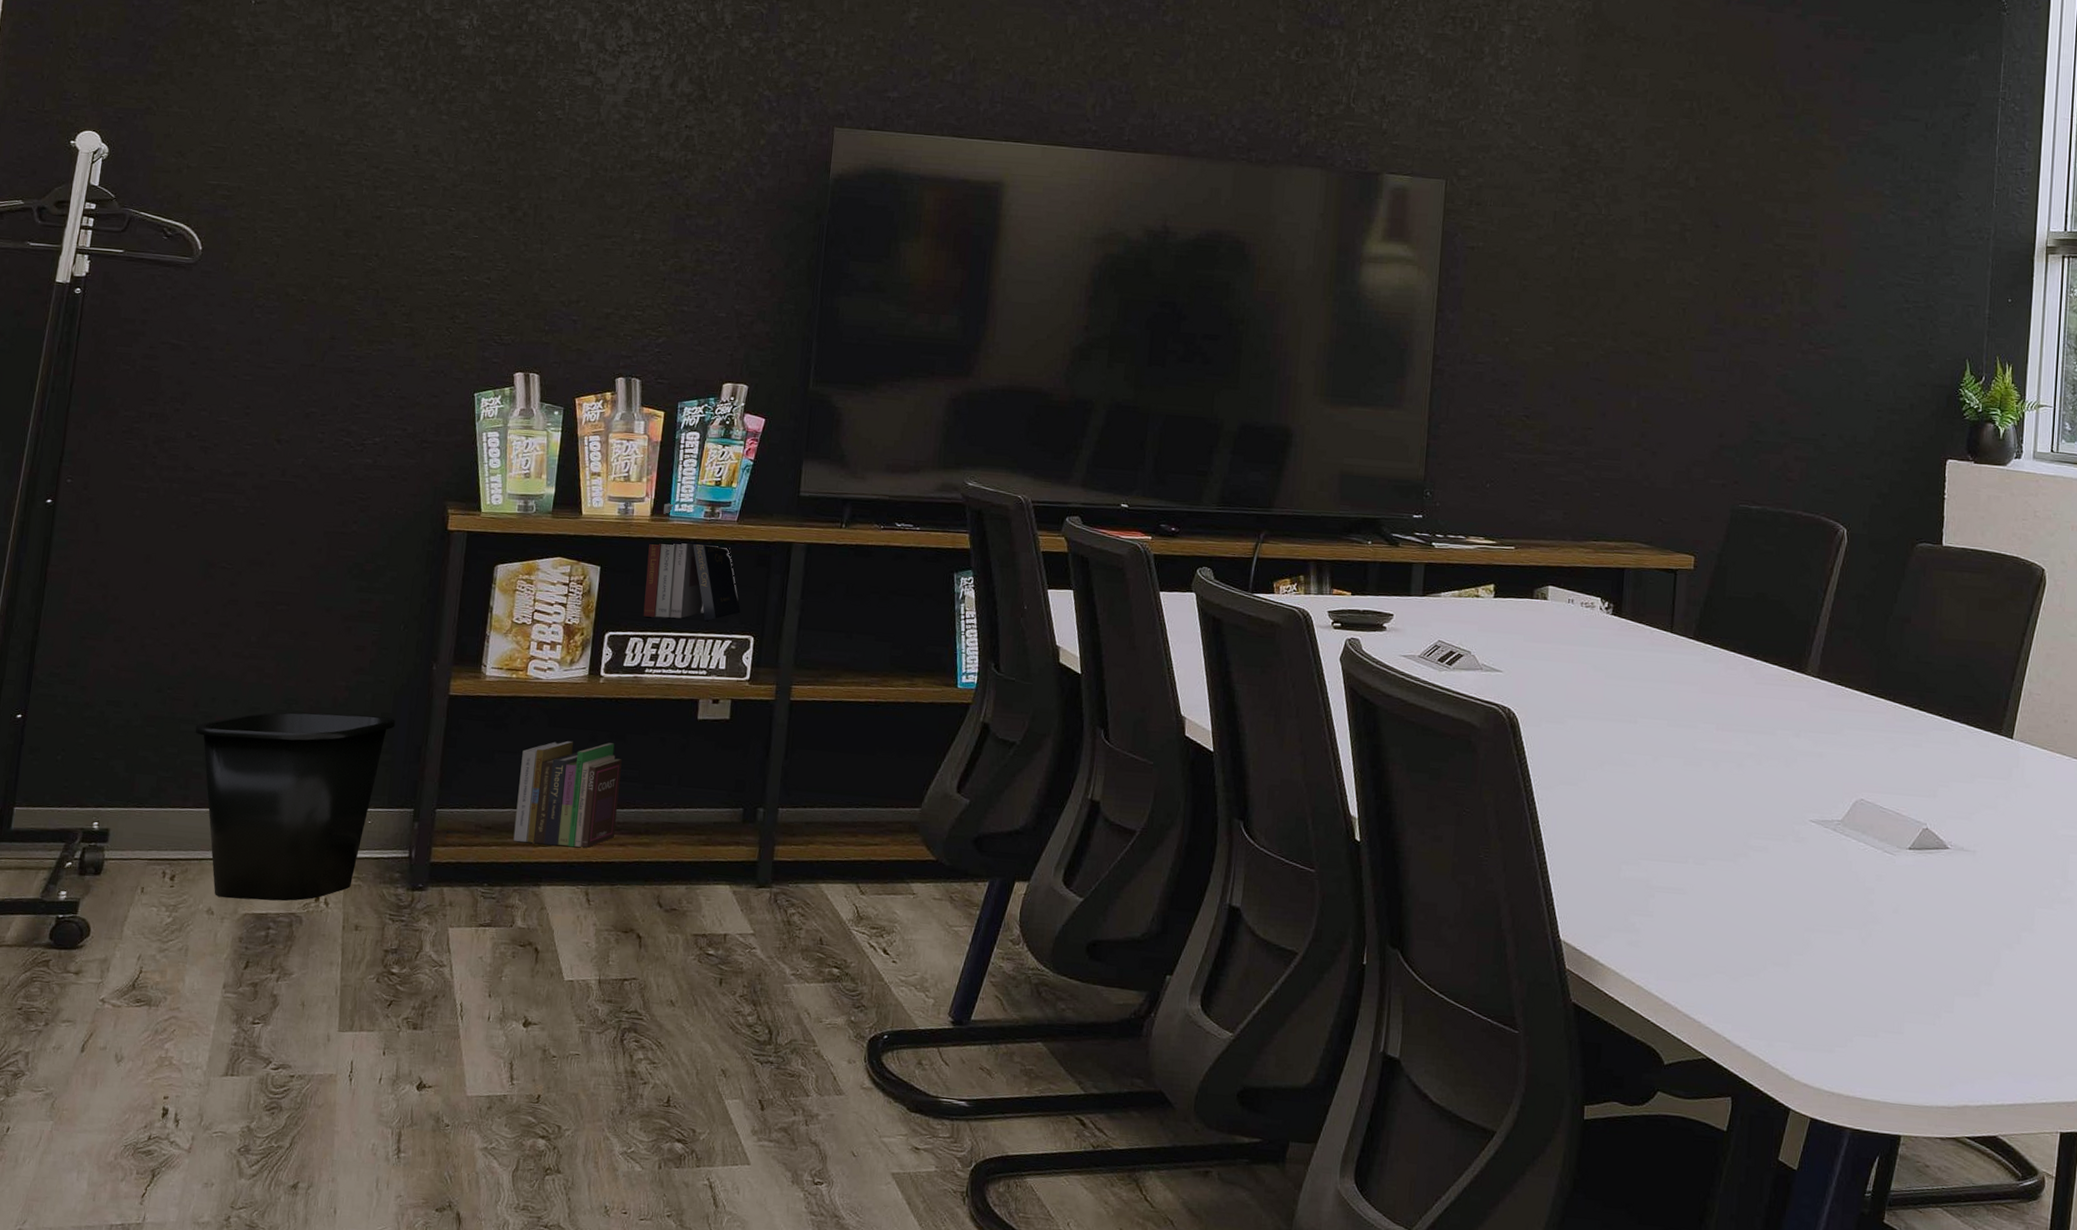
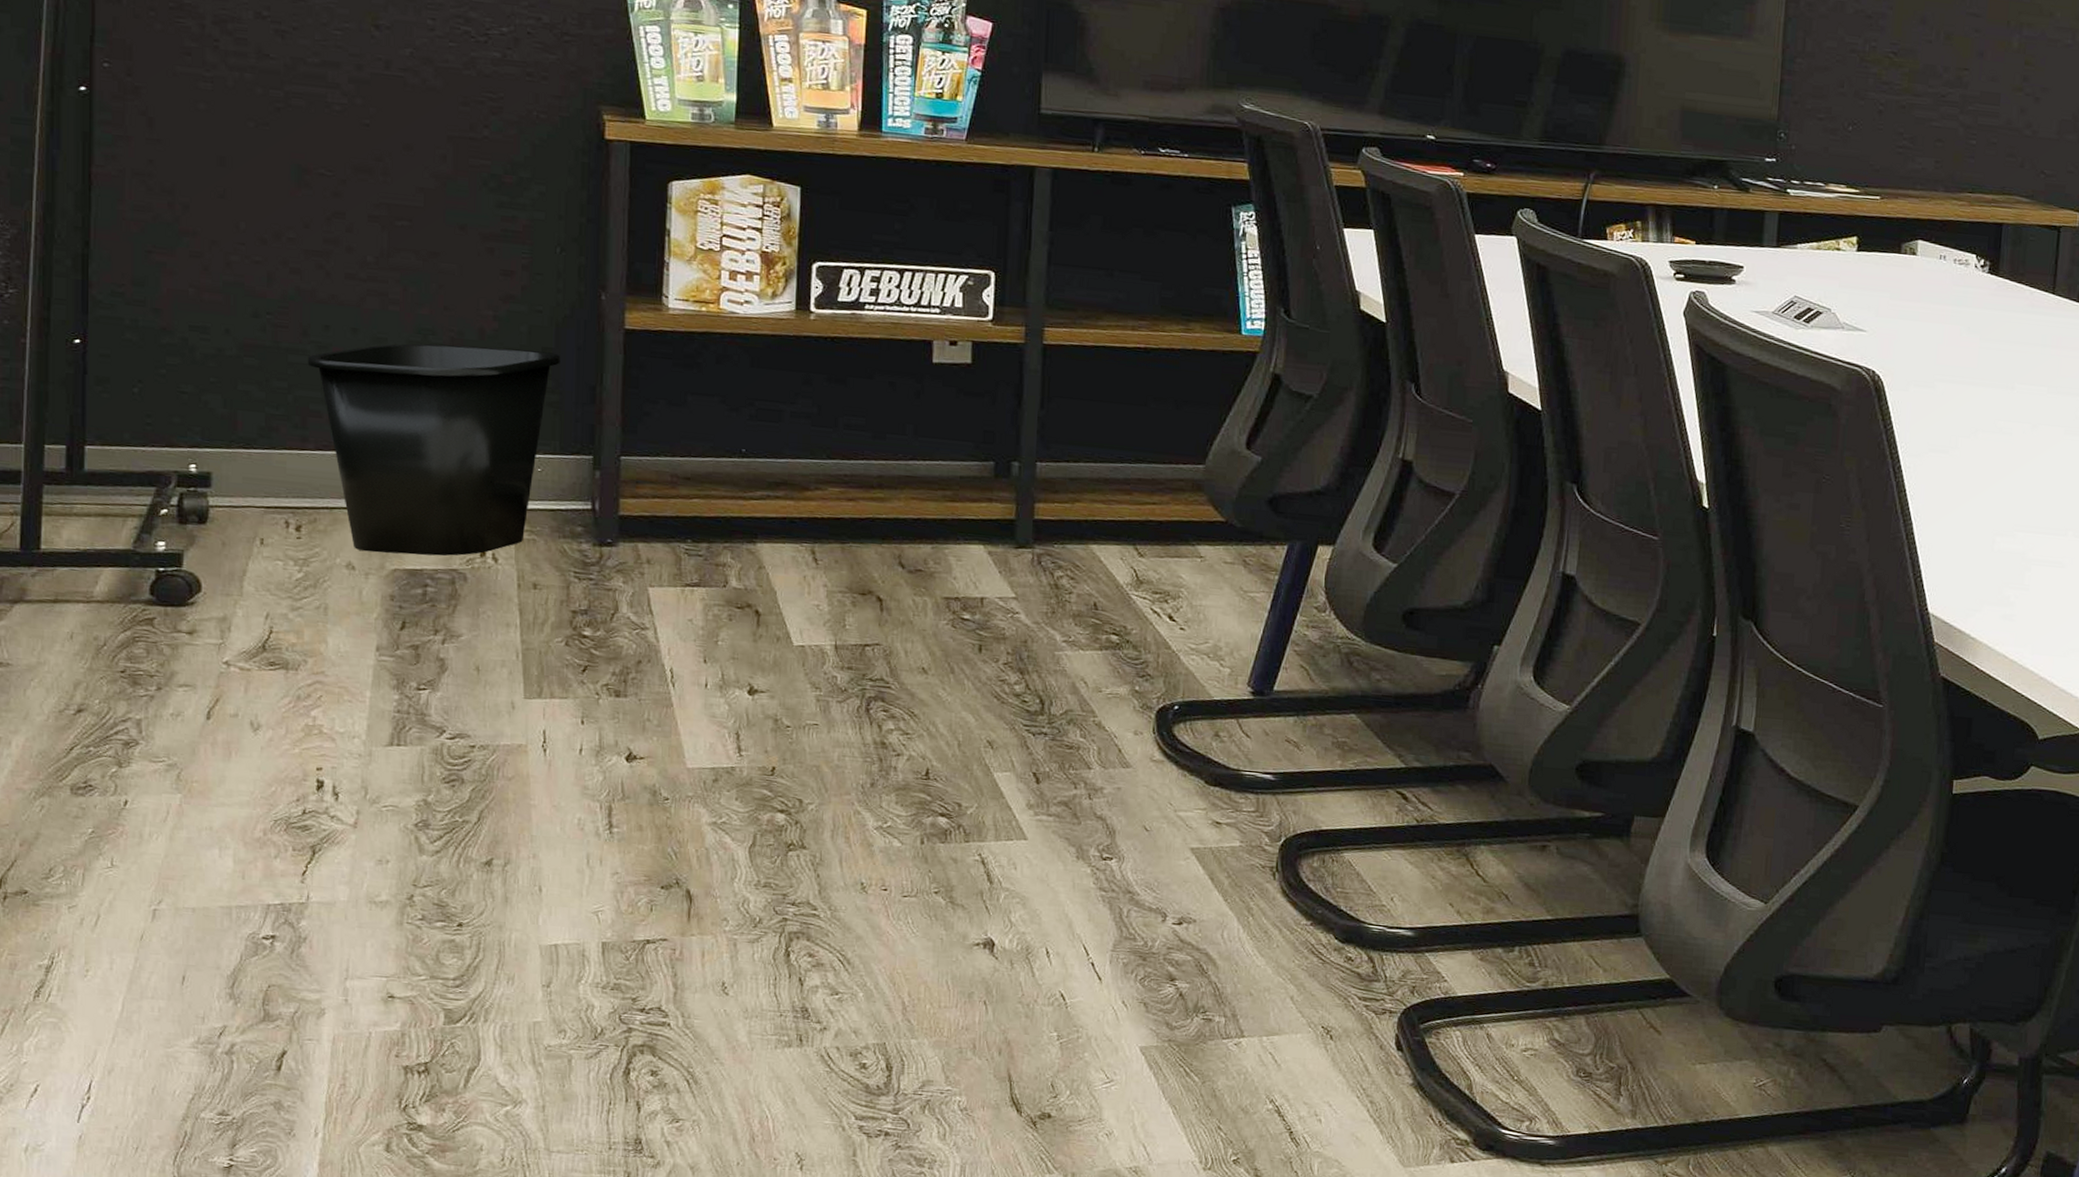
books: present [513,741,622,848] -> none [718,384,844,502]
books: present [643,502,741,621] -> none [857,116,977,252]

